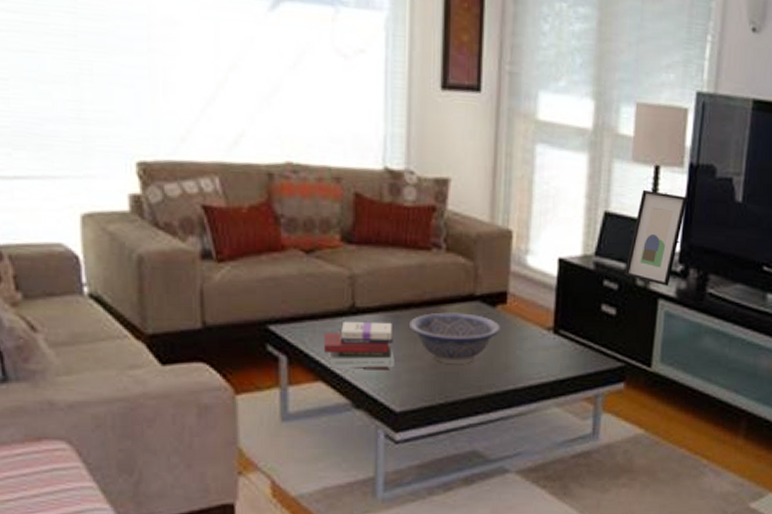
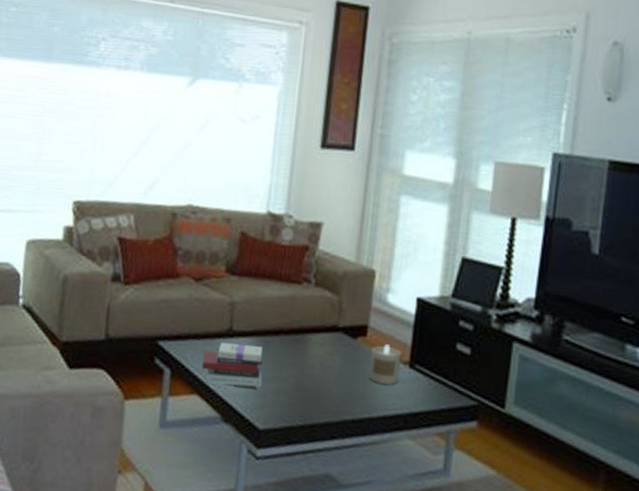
decorative bowl: present [408,312,502,365] -> none [276,340,361,390]
candle: none [512,311,545,353] -> present [369,344,402,385]
picture frame: present [624,189,688,286] -> none [480,238,544,331]

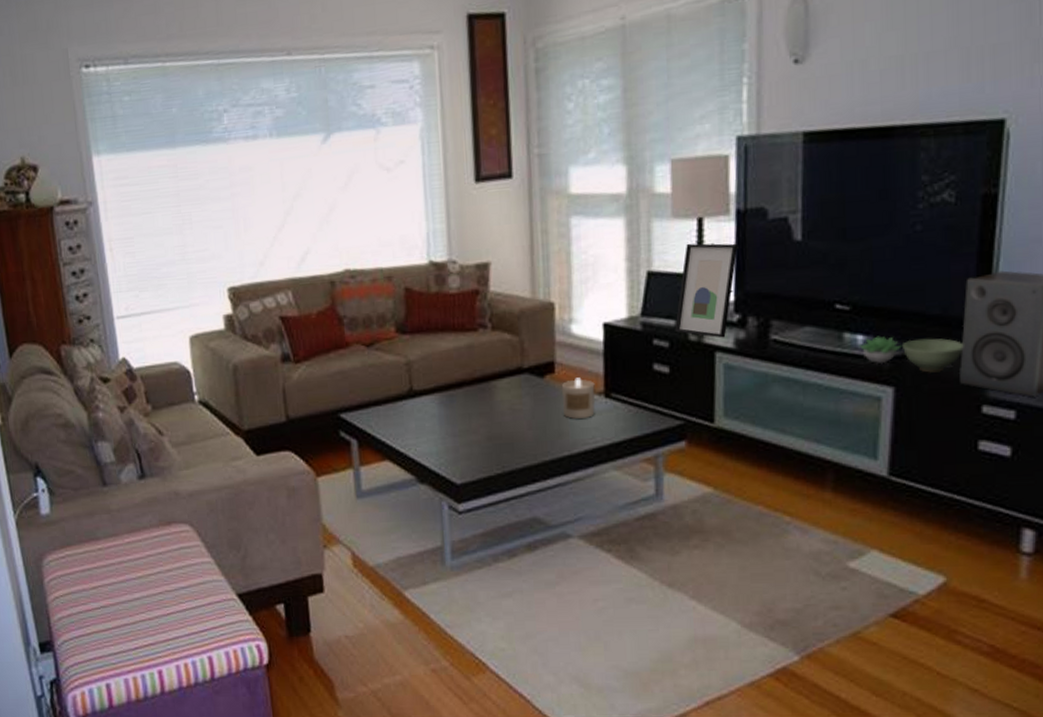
books: present [202,342,263,389] -> none [386,401,452,448]
picture frame: none [480,238,544,331] -> present [675,242,739,338]

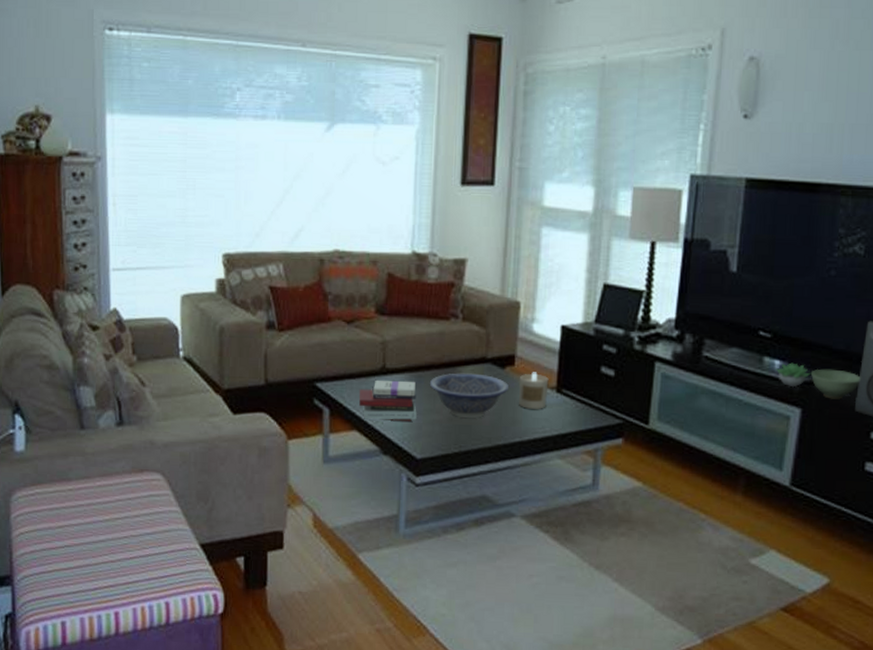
books: none [386,401,452,448] -> present [358,379,417,421]
decorative bowl: none [462,386,552,436] -> present [429,373,510,419]
picture frame: present [675,242,739,338] -> none [623,263,683,350]

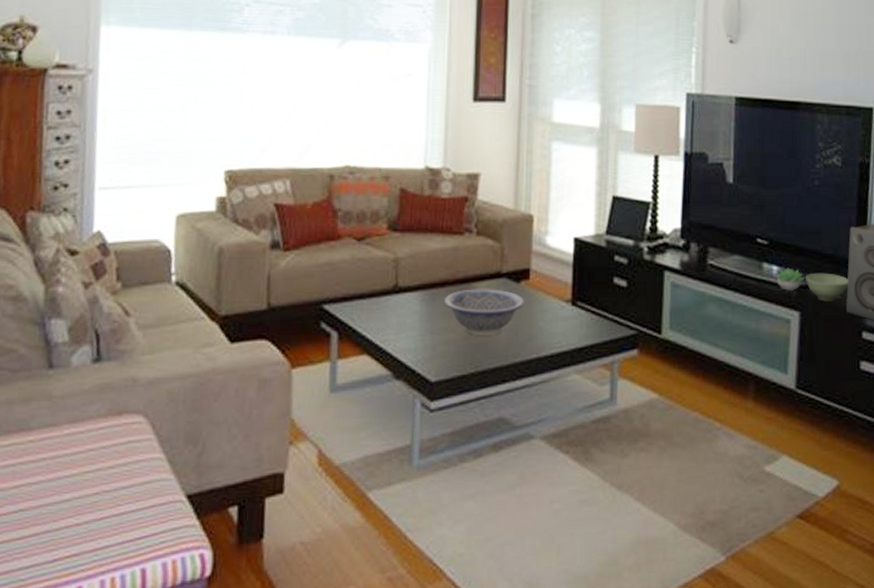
books: present [358,379,417,421] -> none [369,299,431,342]
candle: present [519,372,549,409] -> none [535,285,564,323]

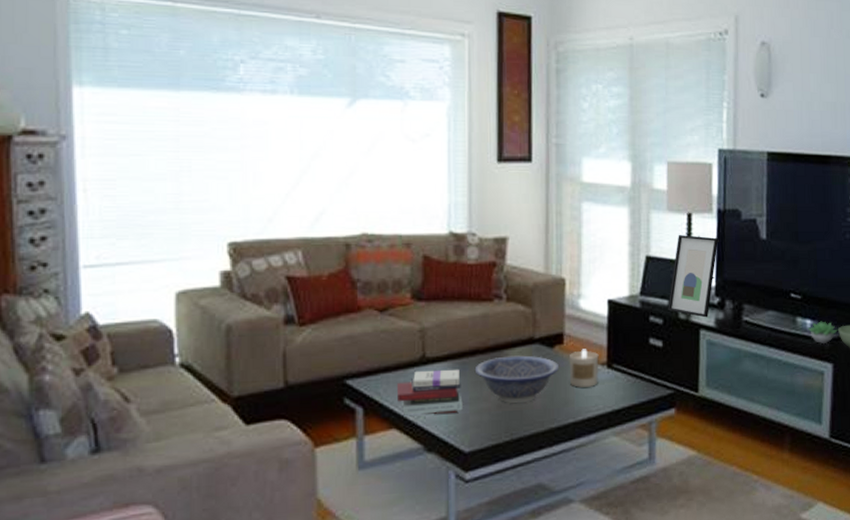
books: none [369,299,431,342] -> present [396,369,463,416]
candle: none [535,285,564,323] -> present [570,349,599,388]
picture frame: none [633,175,685,260] -> present [668,234,719,318]

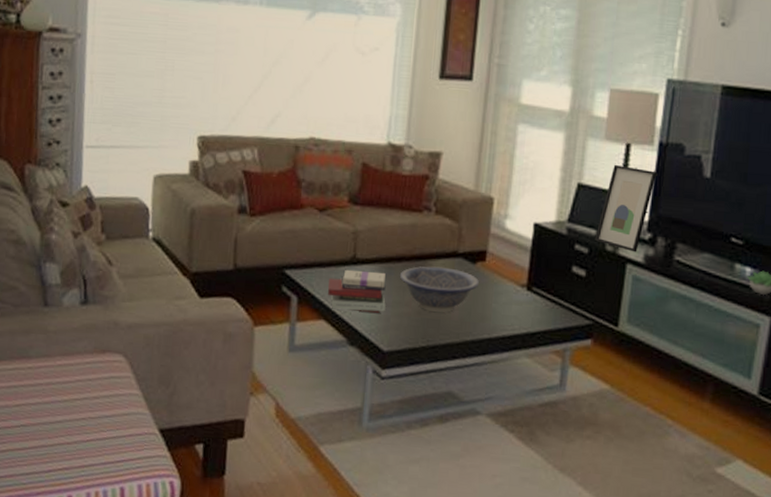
candle: present [570,349,599,388] -> none [489,268,520,307]

